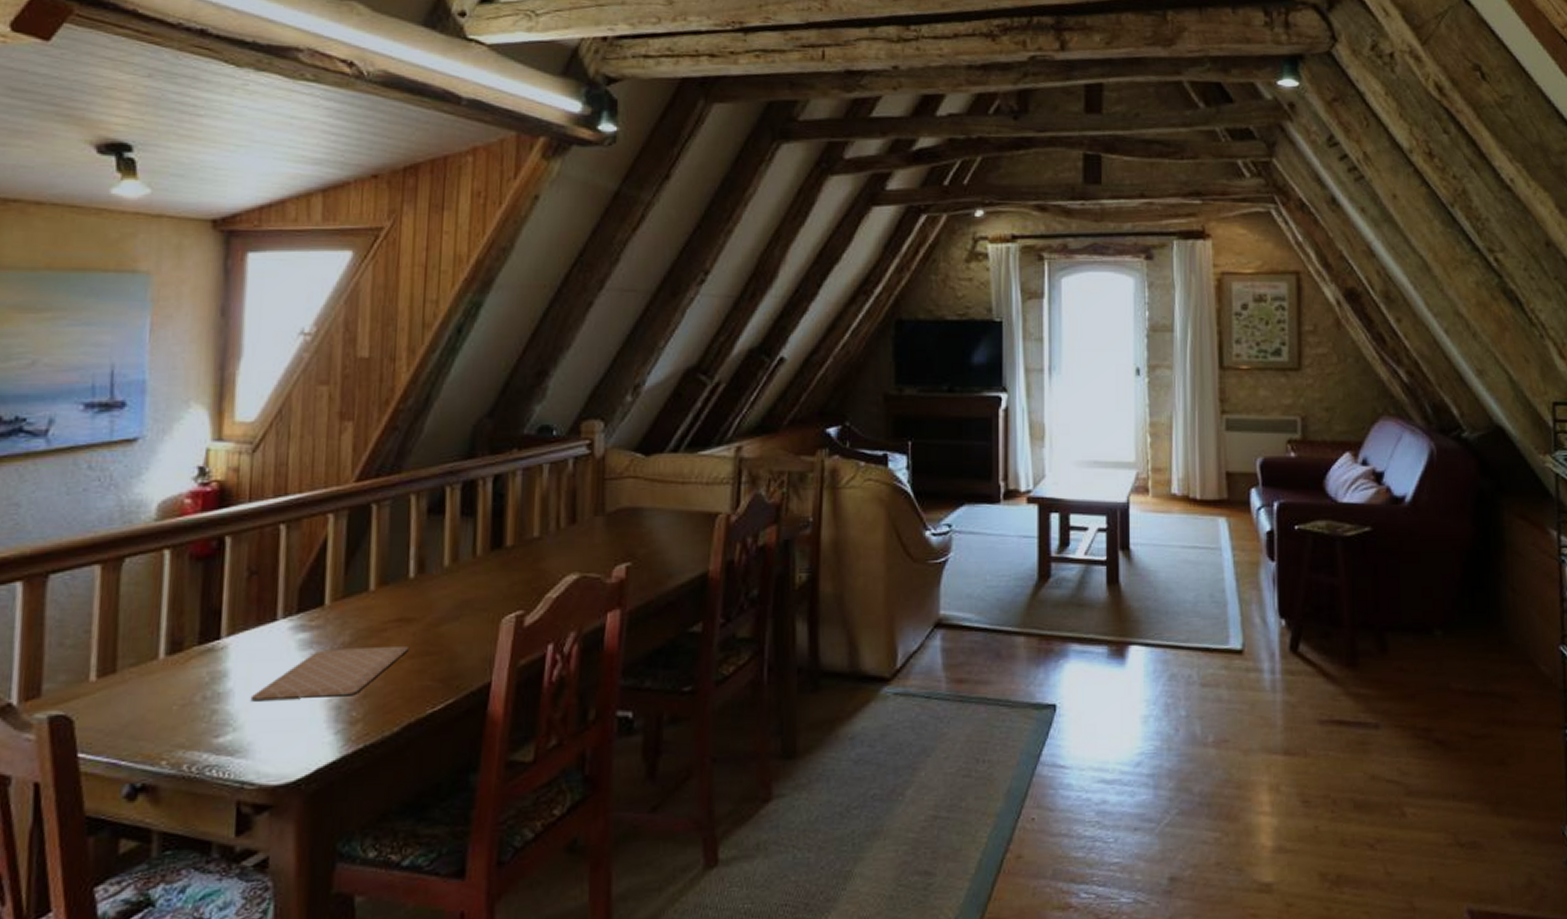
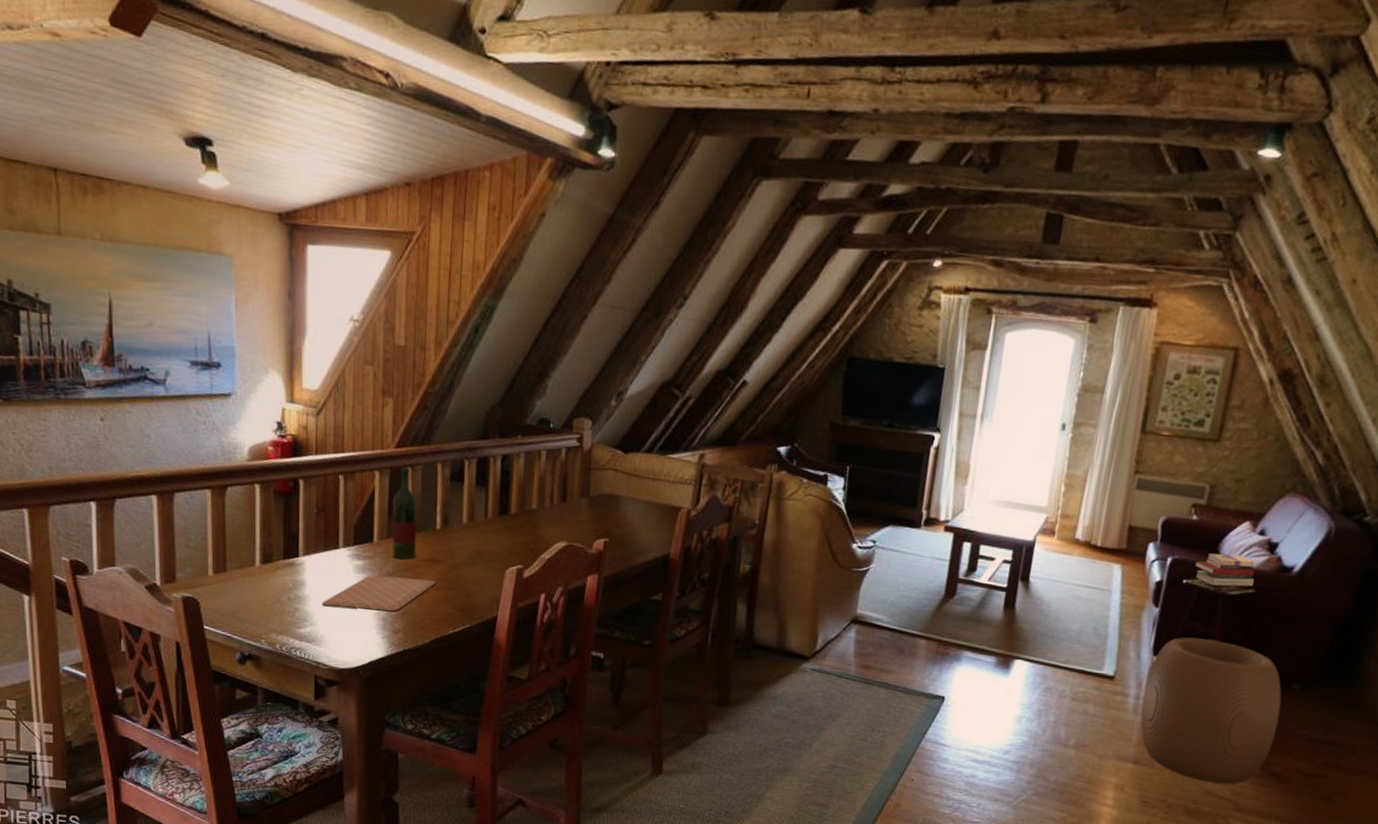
wine bottle: none [348,504,384,624] -> present [391,467,417,560]
pouf: none [1278,590,1430,764] -> present [1140,637,1282,784]
books: none [1303,490,1369,528] -> present [1194,553,1255,588]

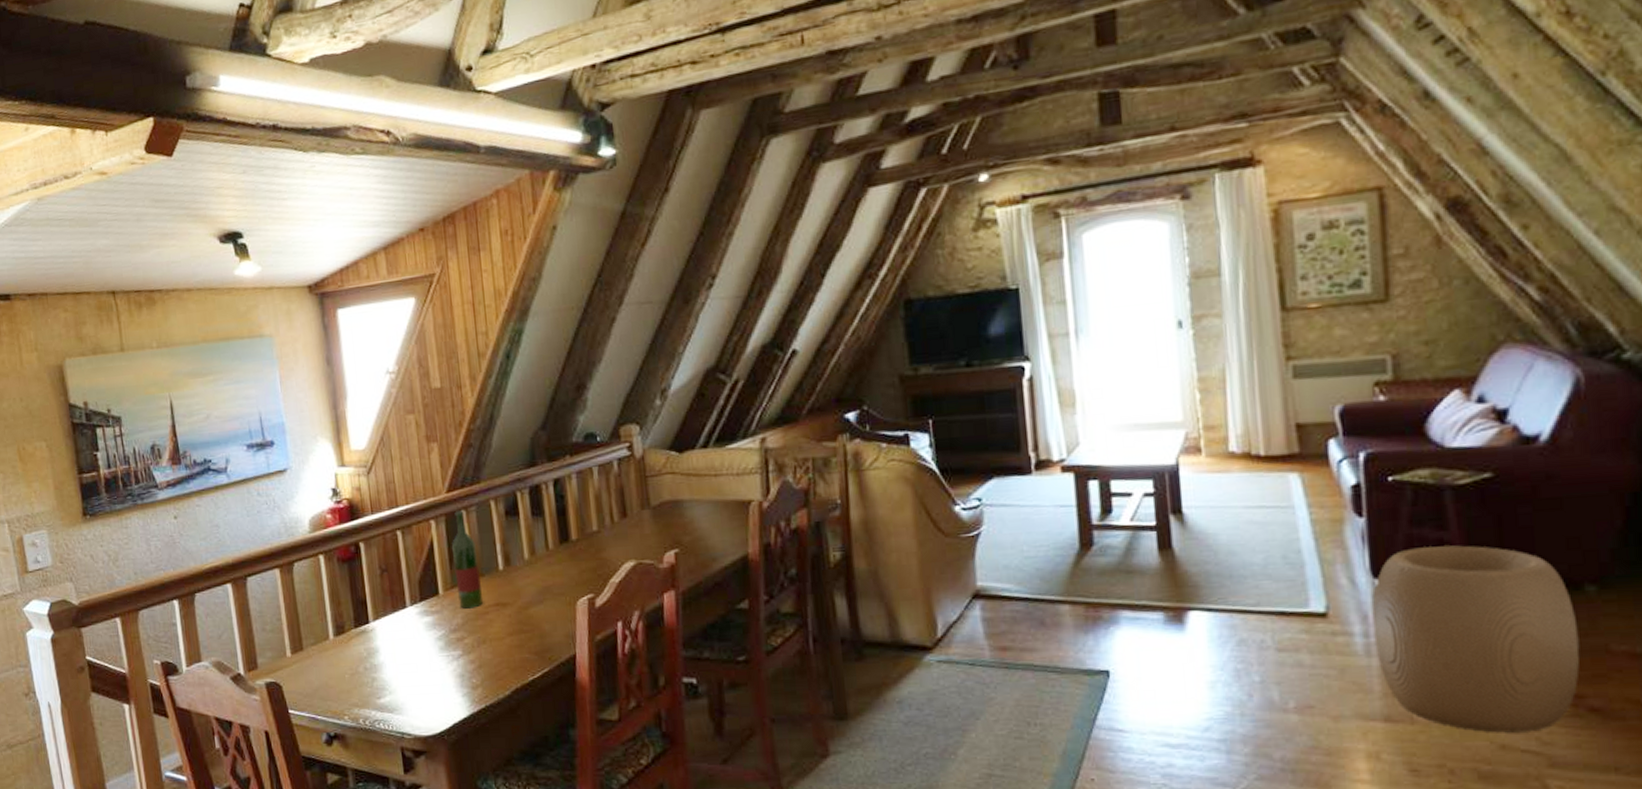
placemat: present [321,575,435,612] -> none [397,625,507,670]
books: present [1194,553,1255,588] -> none [1398,433,1489,477]

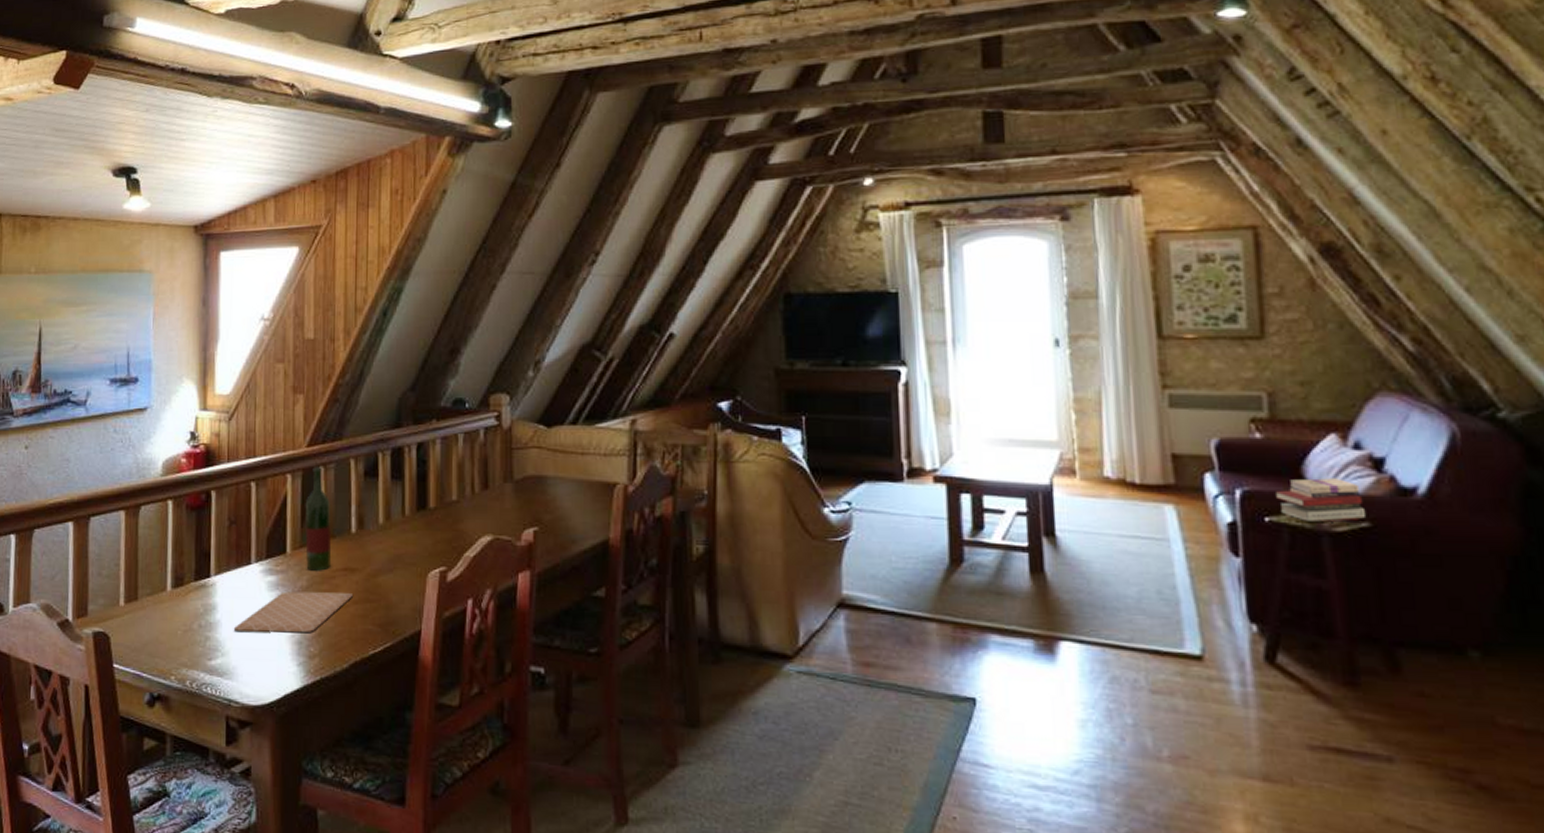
placemat: none [397,625,507,670] -> present [233,591,352,634]
pouf: present [1372,545,1580,733] -> none [1249,594,1466,806]
books: none [1398,433,1489,477] -> present [1274,478,1367,522]

